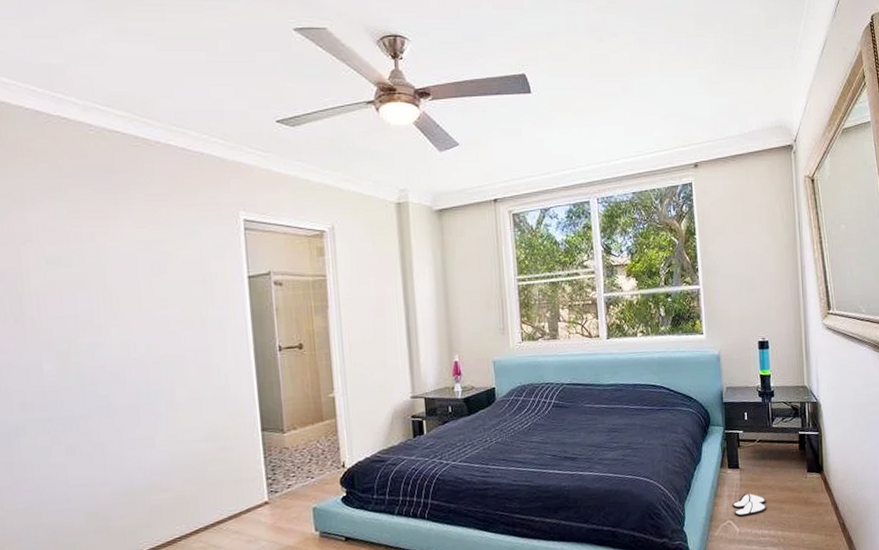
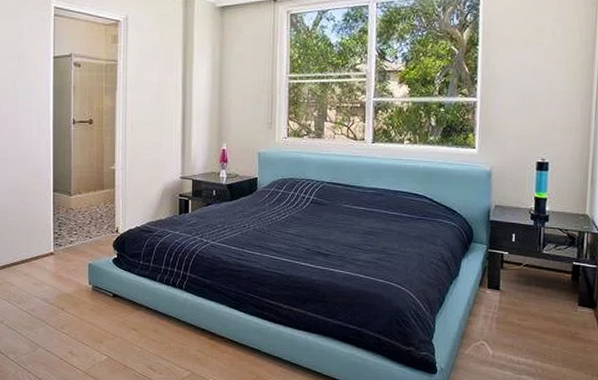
slippers: present [732,493,766,517] -> none [488,316,526,340]

